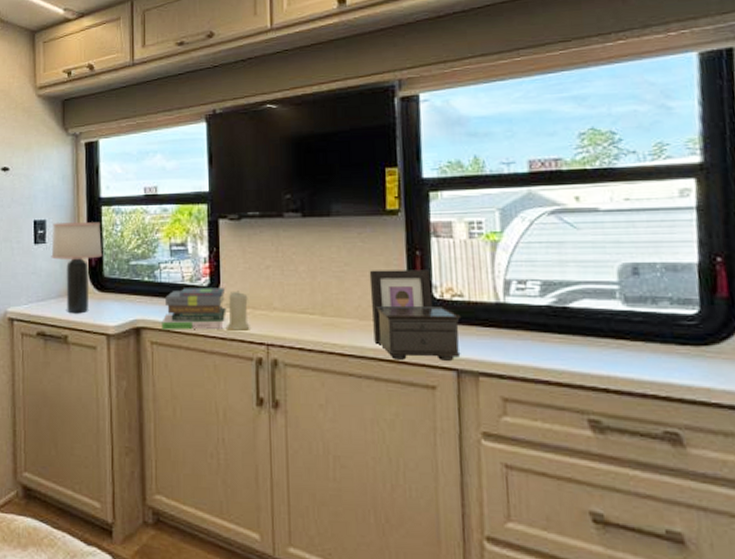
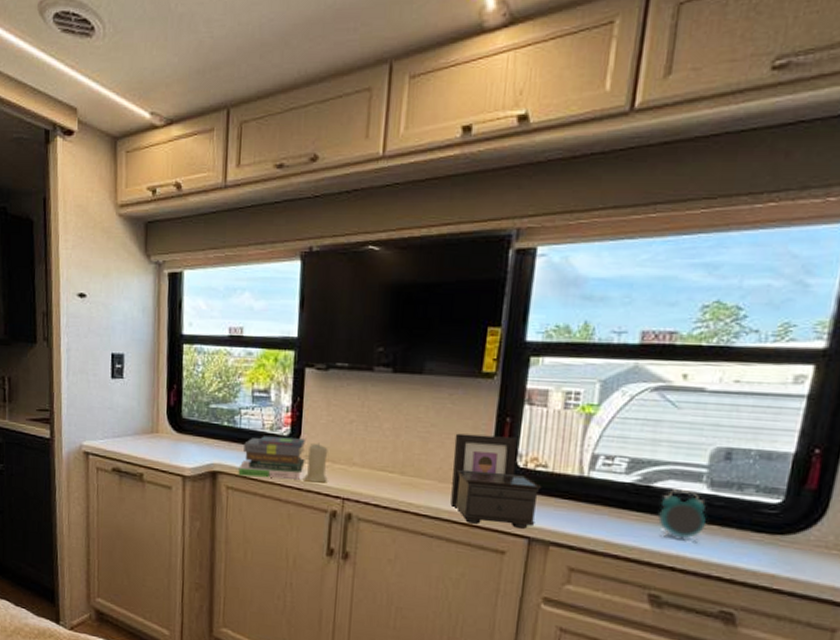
table lamp: present [51,221,103,314] -> none [128,358,182,453]
alarm clock: none [579,308,629,362] -> present [657,489,706,543]

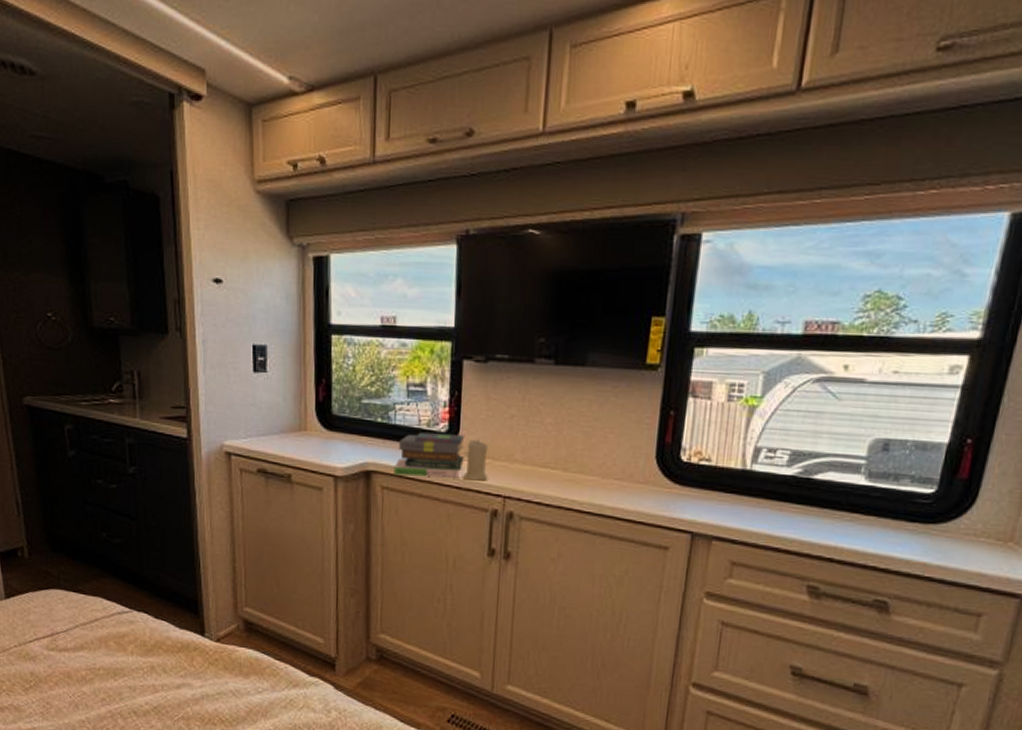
picture frame: present [450,433,517,507] -> none [614,427,681,503]
jewelry box: present [455,469,542,530] -> none [619,464,706,525]
alarm clock: present [657,489,706,543] -> none [817,481,863,534]

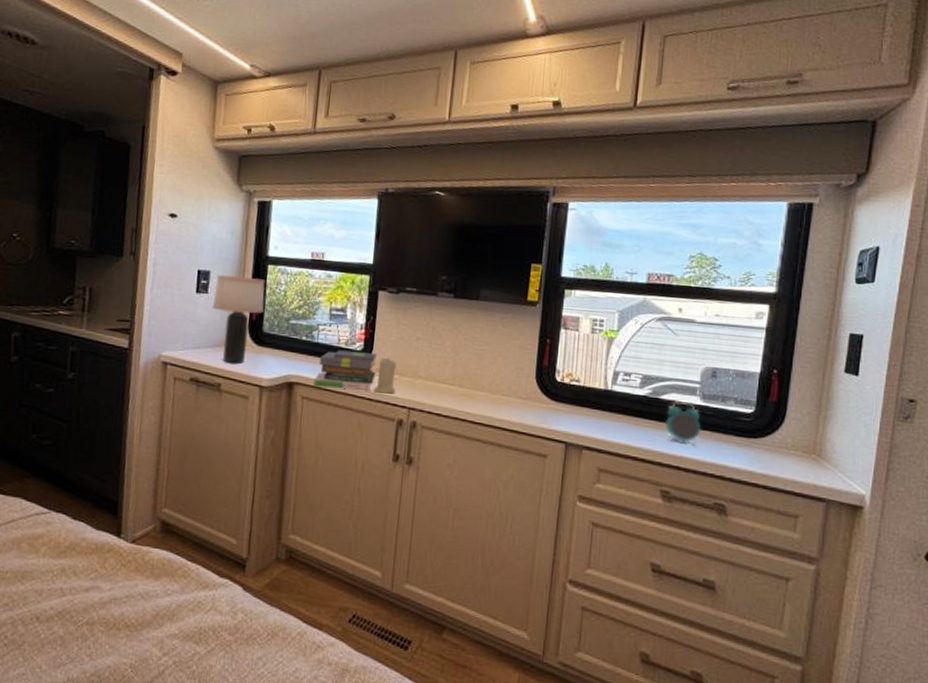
table lamp: none [273,350,332,452] -> present [212,275,265,364]
alarm clock: none [817,481,863,534] -> present [665,401,700,446]

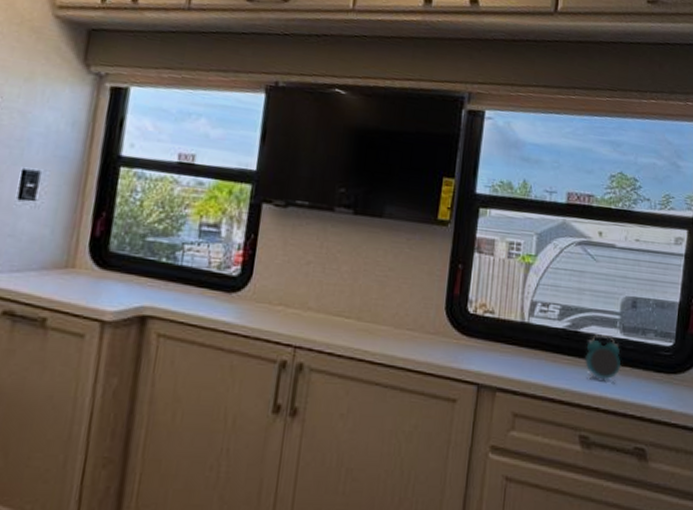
table lamp: present [212,275,265,364] -> none [39,177,116,293]
books: present [313,350,377,391] -> none [173,275,257,326]
candle: present [373,357,397,395] -> none [250,284,282,331]

